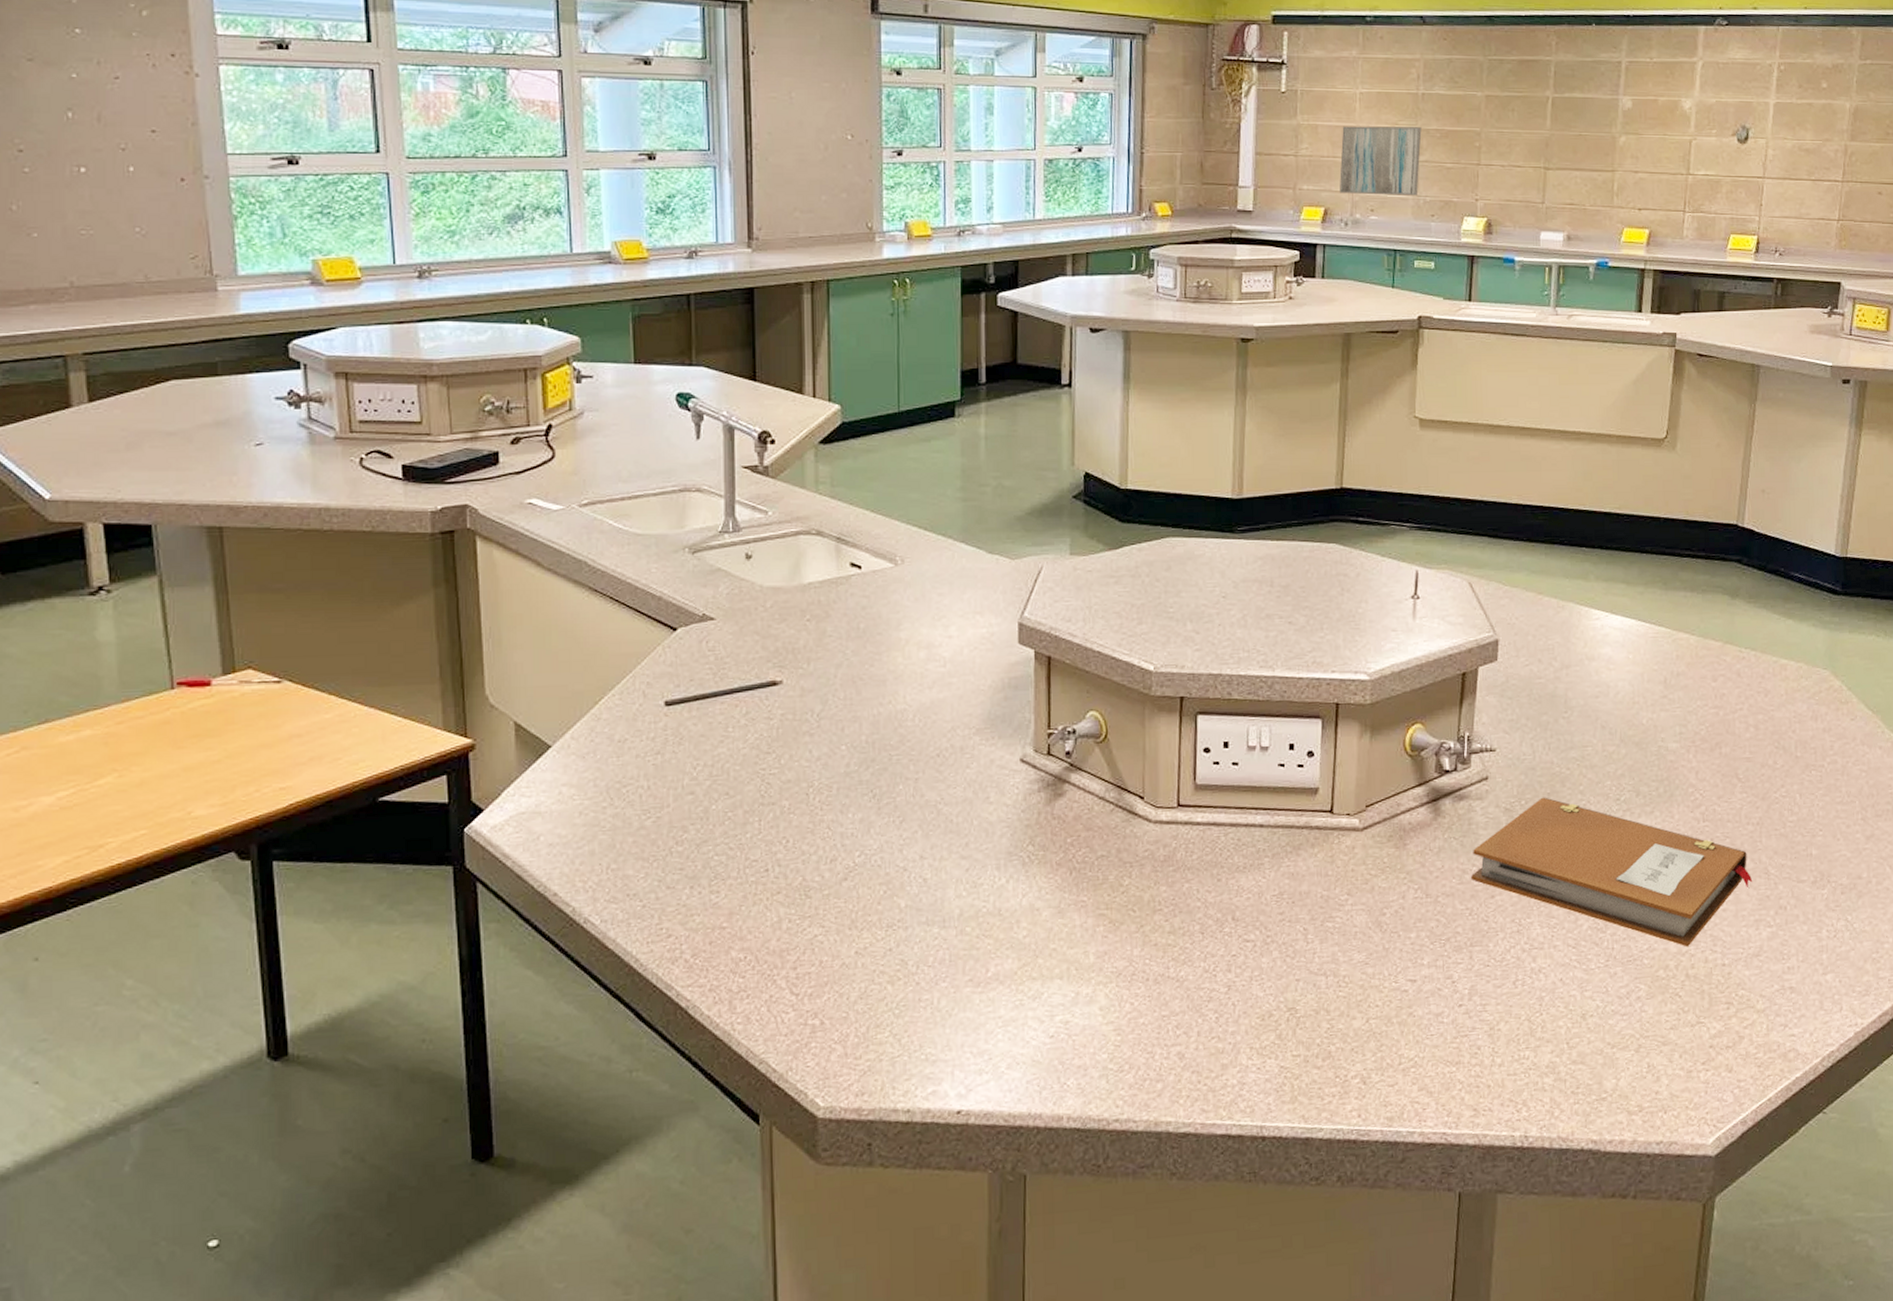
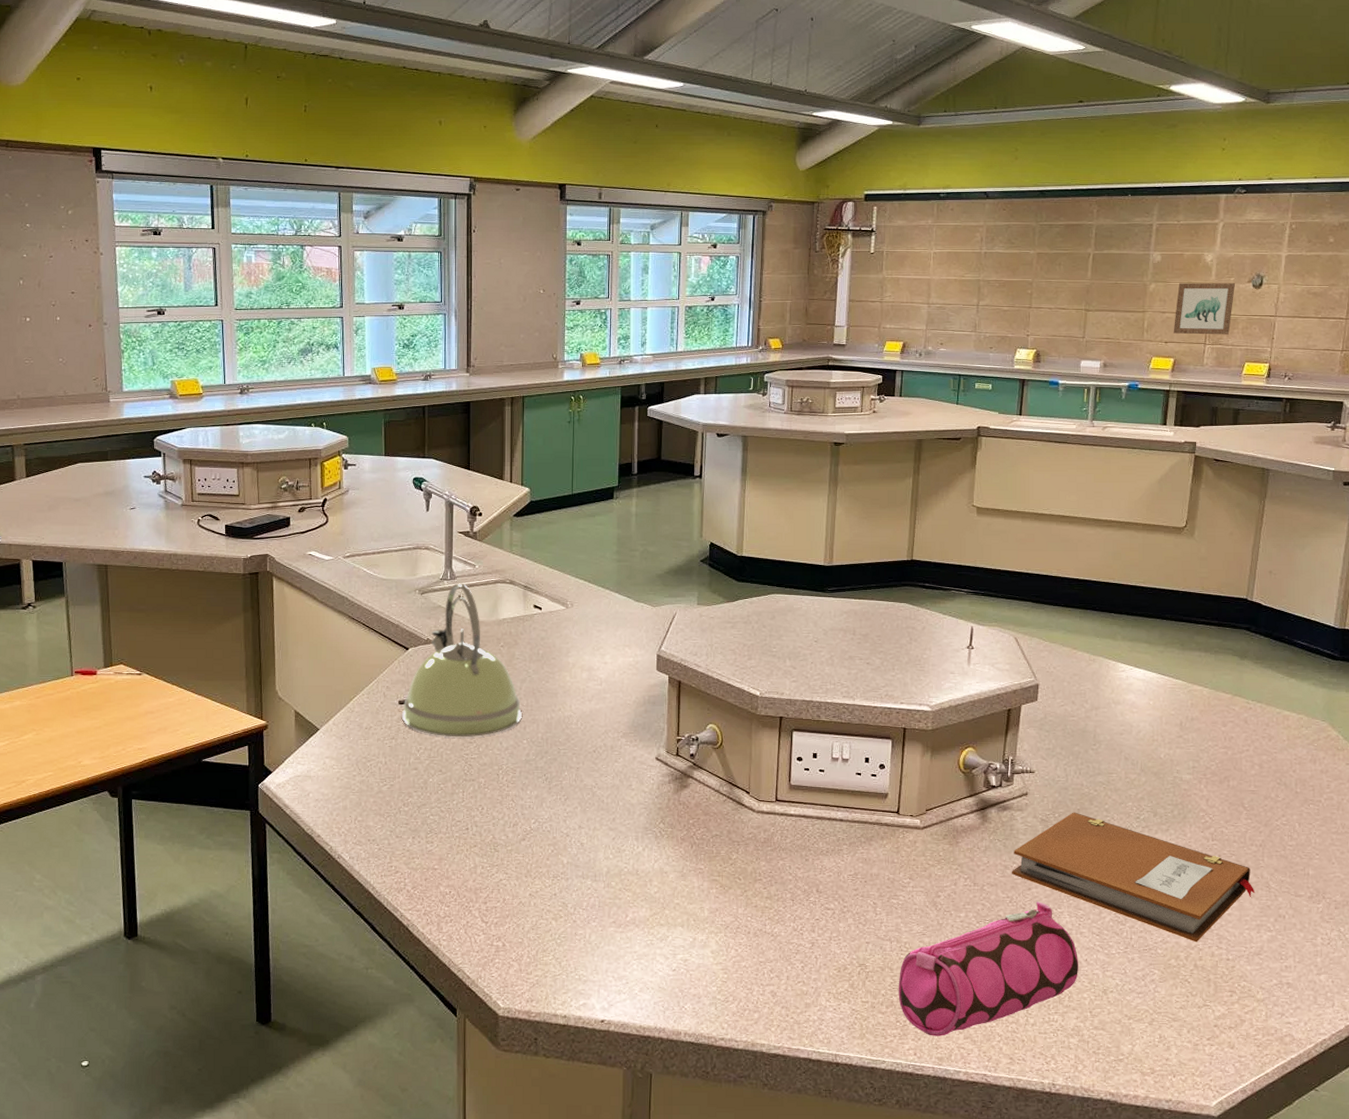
kettle: none [669,536,838,747] -> present [401,583,522,738]
pencil case: none [1336,911,1553,1092] -> present [898,901,1079,1036]
wall art: present [1339,126,1422,196] -> none [915,278,984,332]
wall art: none [1647,136,1718,200] -> present [1173,283,1236,335]

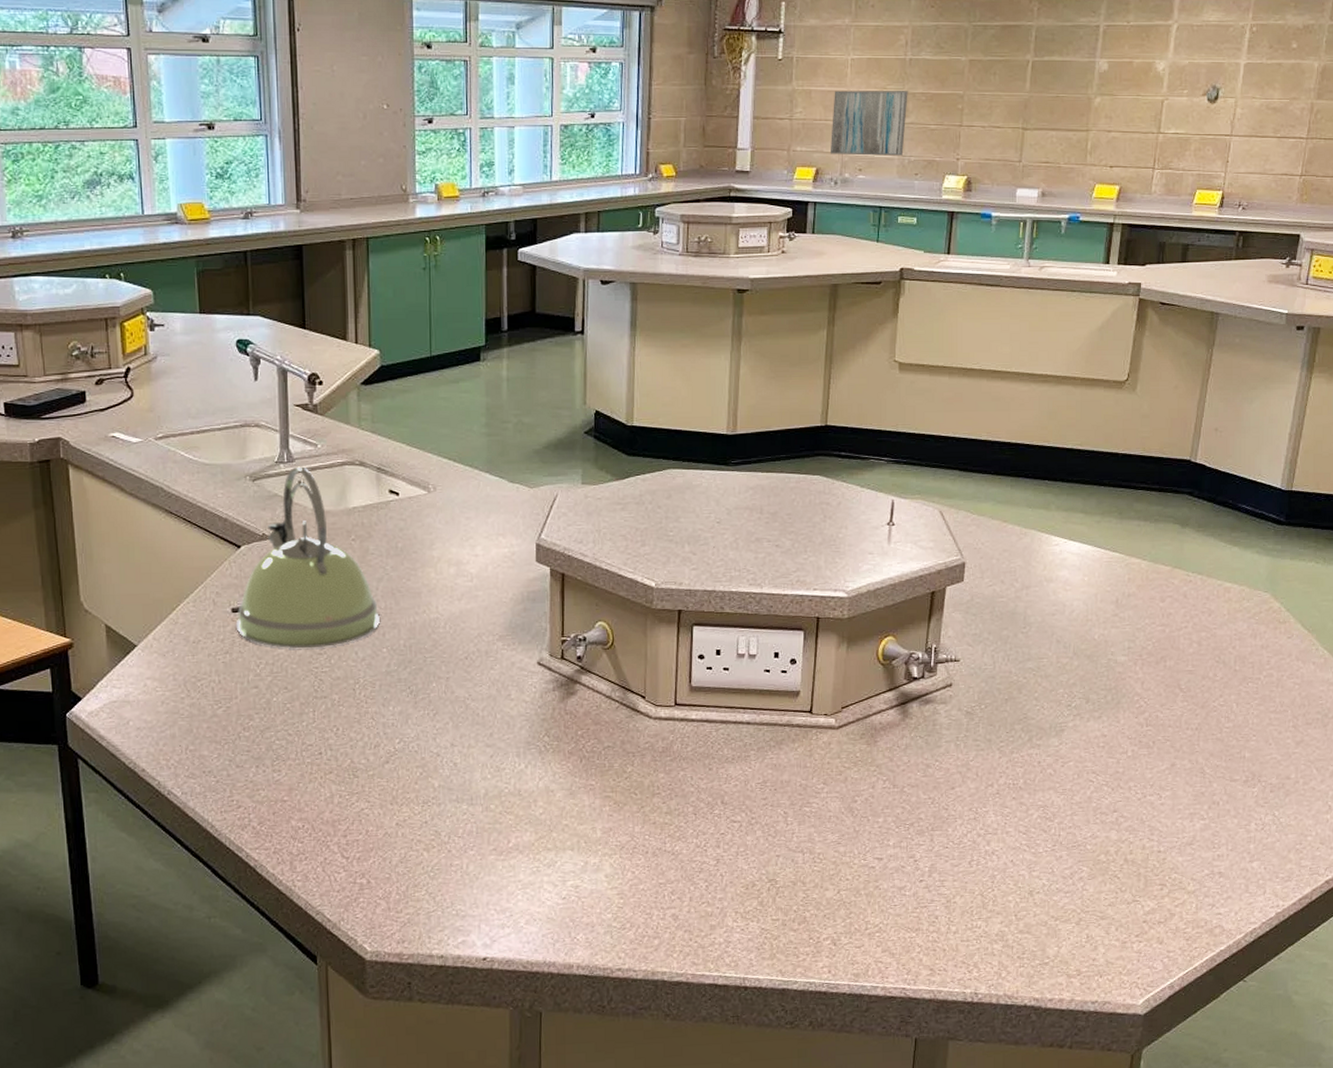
pencil case: present [898,901,1079,1036] -> none [811,801,1005,952]
wall art: none [915,278,984,332] -> present [829,90,908,156]
notebook: present [1012,812,1255,943] -> none [934,702,1190,836]
wall art: present [1173,283,1236,335] -> none [1119,96,1189,158]

